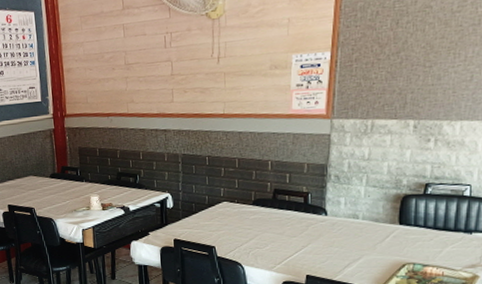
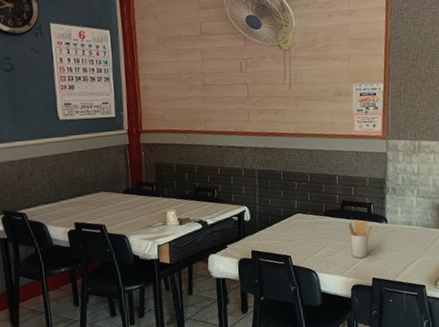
utensil holder: none [280,210,310,253] -> present [348,220,373,258]

